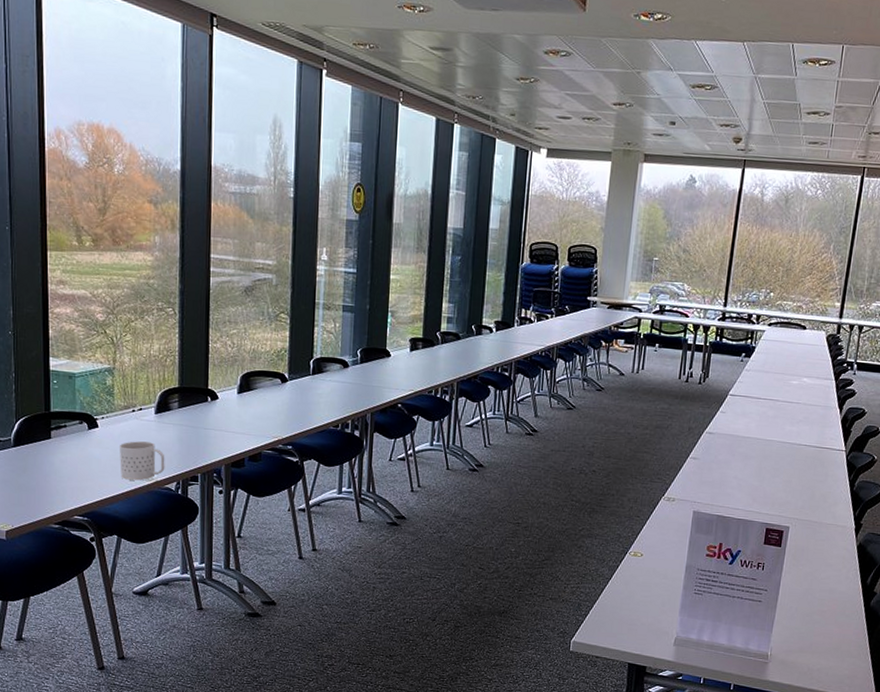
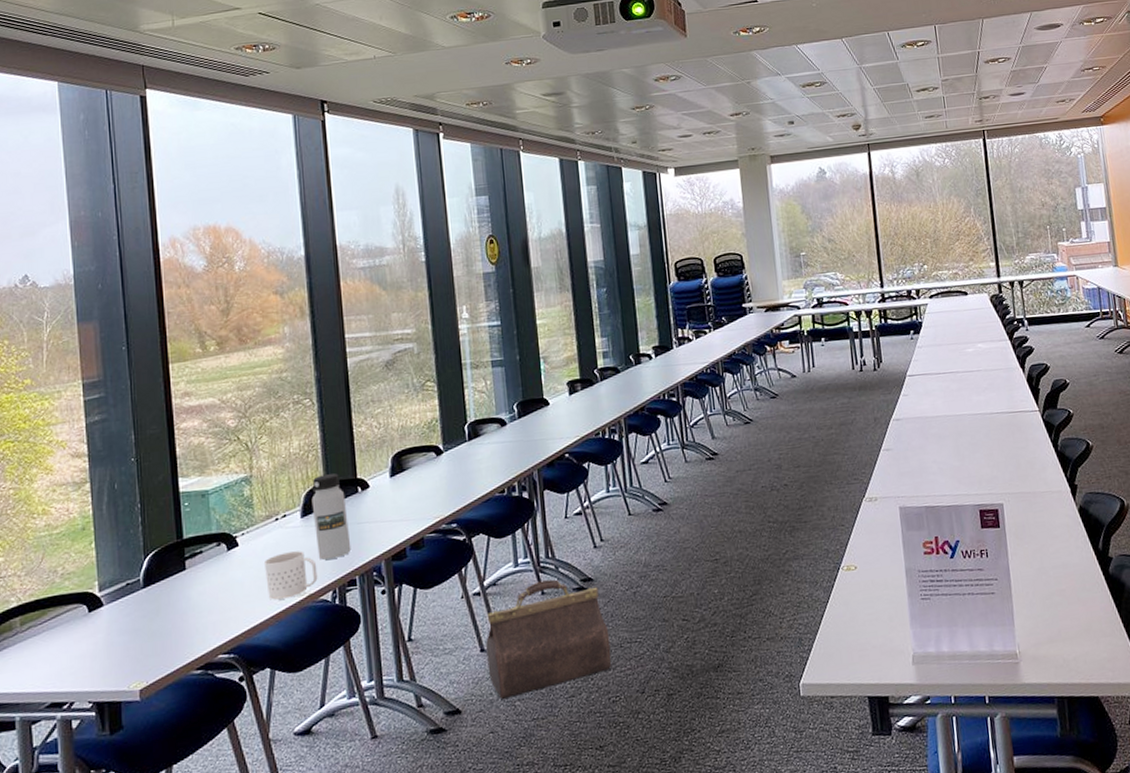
water bottle: none [165,379,197,455] -> present [311,473,352,560]
briefcase: none [303,510,413,601] -> present [486,579,612,699]

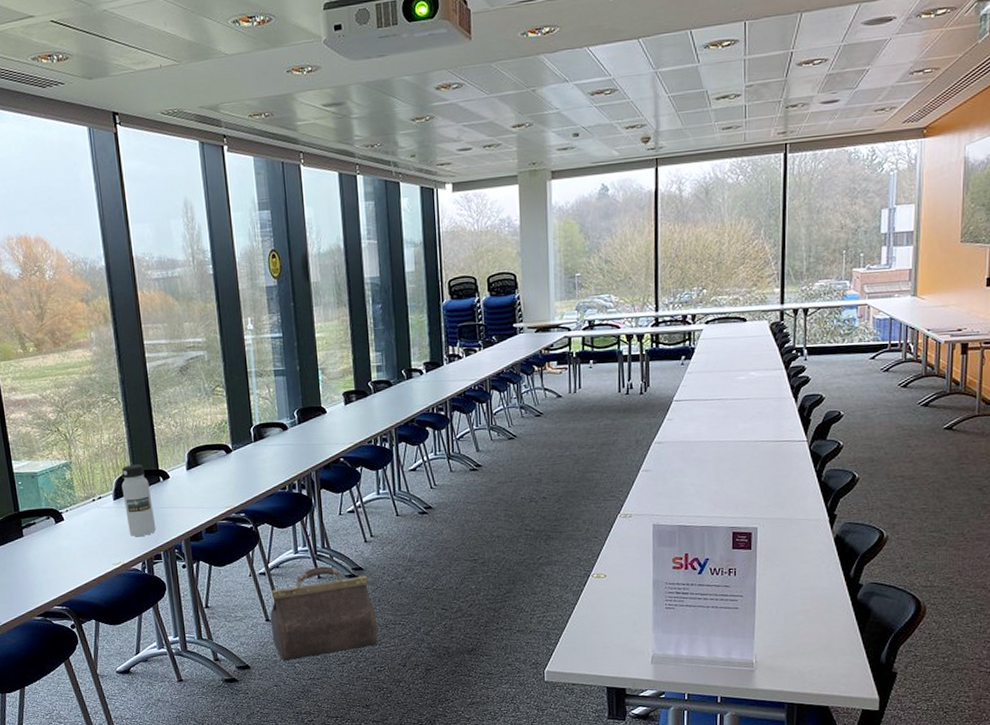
mug: present [265,550,318,600] -> none [86,527,130,566]

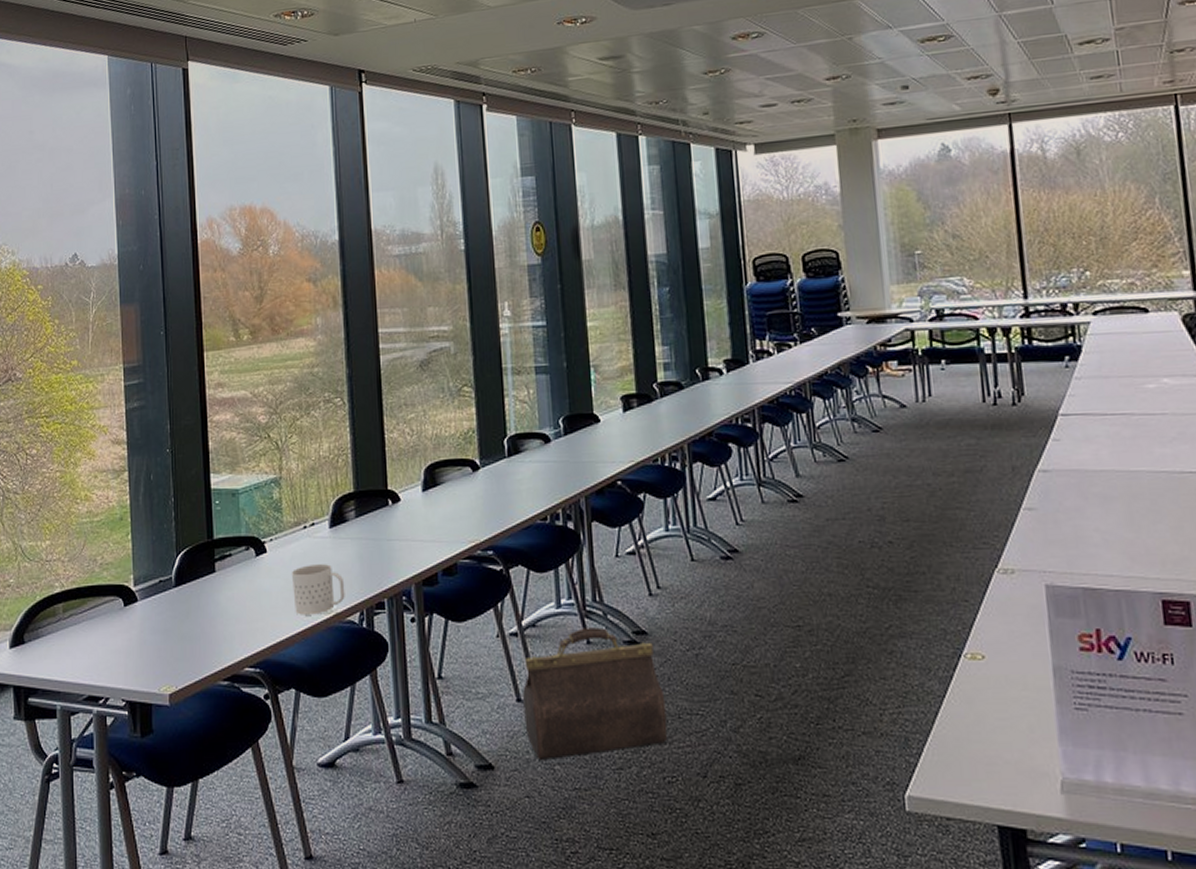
mug: none [86,527,130,566] -> present [292,564,345,615]
water bottle: present [121,464,157,536] -> none [340,482,380,577]

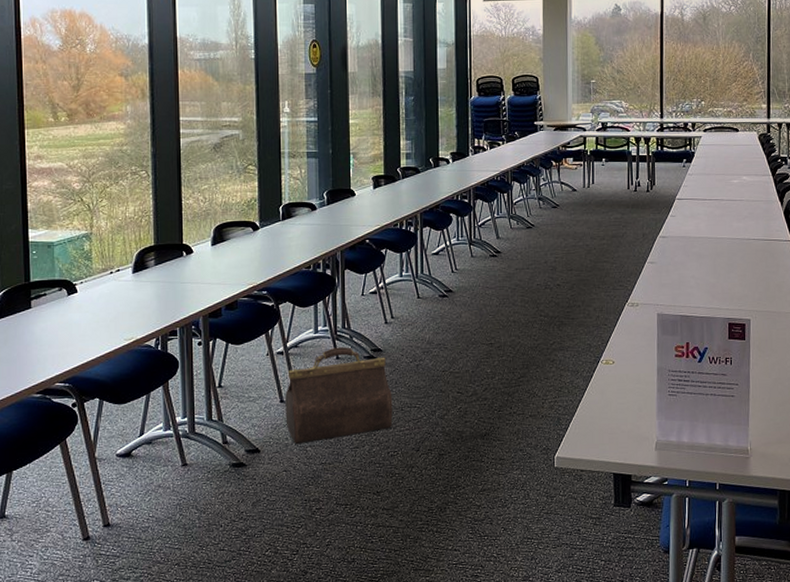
mug: present [292,564,345,615] -> none [99,301,144,341]

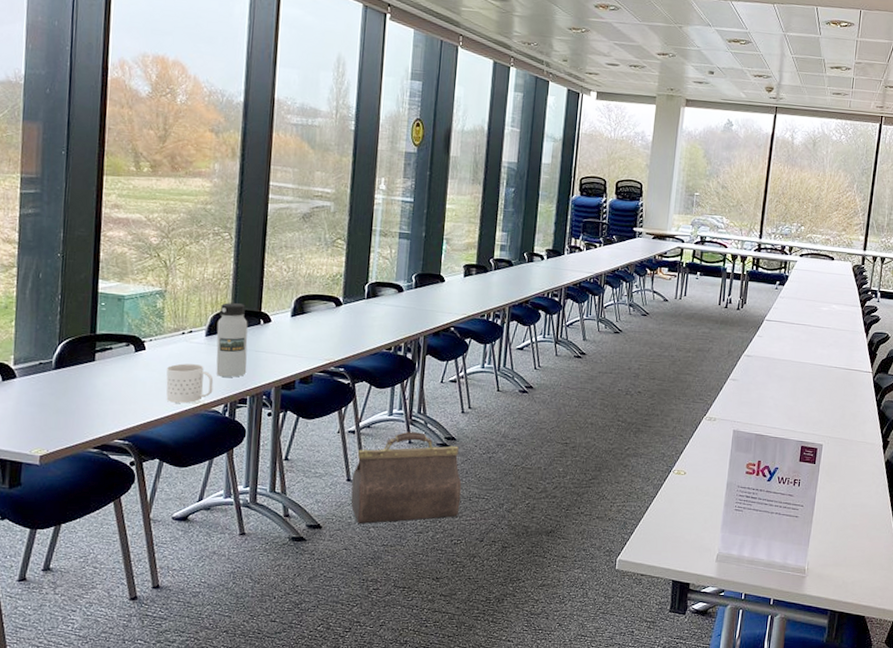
mug: none [99,301,144,341] -> present [166,363,214,403]
water bottle: none [142,238,174,311] -> present [216,302,248,377]

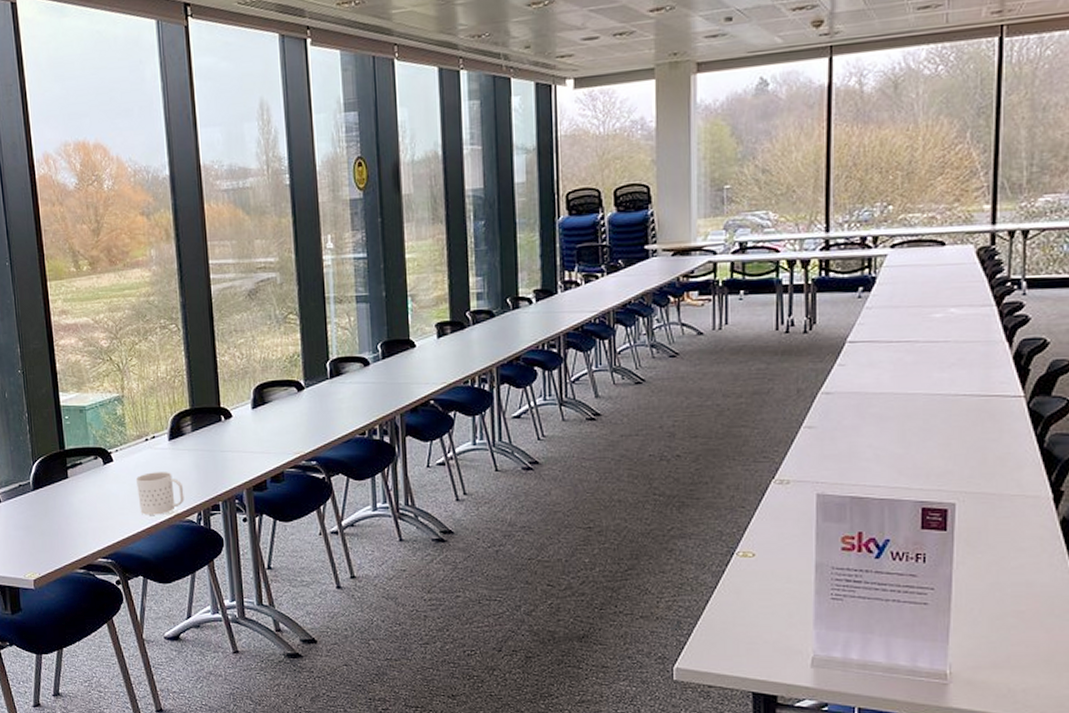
water bottle: present [216,302,248,377] -> none [178,401,215,483]
briefcase: present [350,431,462,524] -> none [342,527,469,636]

